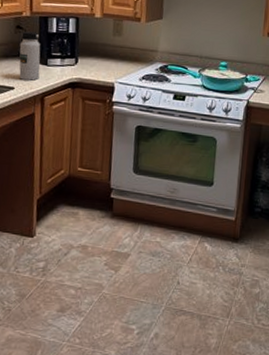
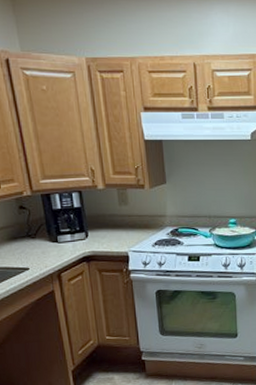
water bottle: present [19,31,41,81] -> none [26,210,52,259]

